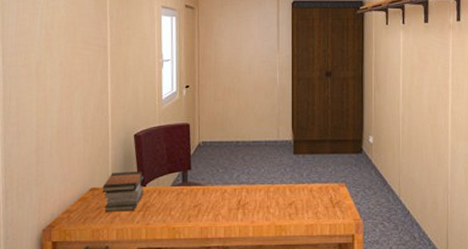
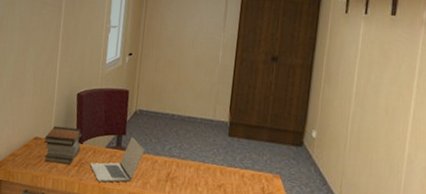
laptop: none [157,170,213,223] -> present [90,136,145,183]

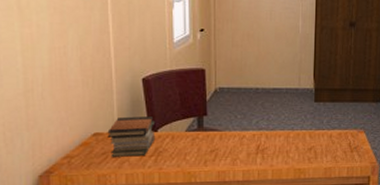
laptop: present [90,136,145,183] -> none [170,115,231,167]

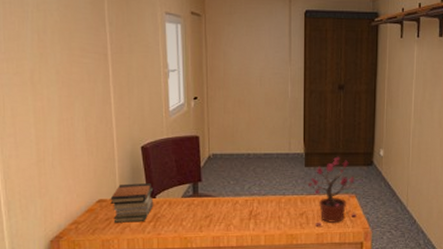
potted plant: none [317,92,365,161] -> present [308,156,357,226]

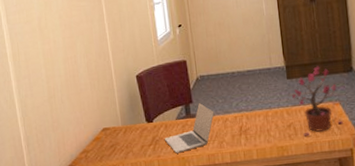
book stack: present [110,183,154,223] -> none [113,109,152,149]
laptop: none [167,182,224,233] -> present [165,102,215,154]

